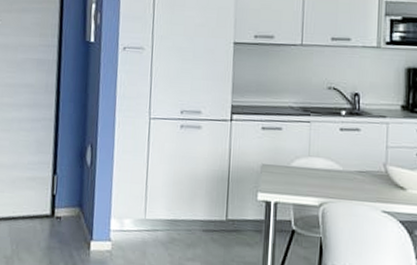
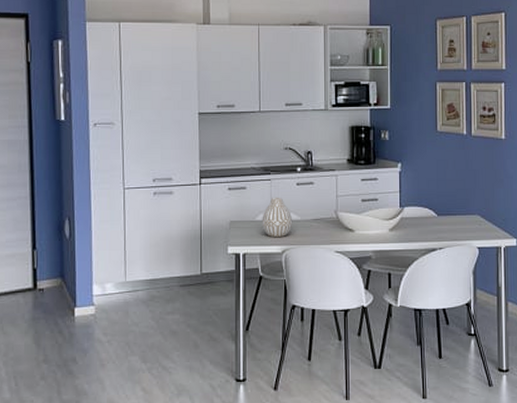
vase: none [297,141,334,188] -> present [262,197,293,237]

